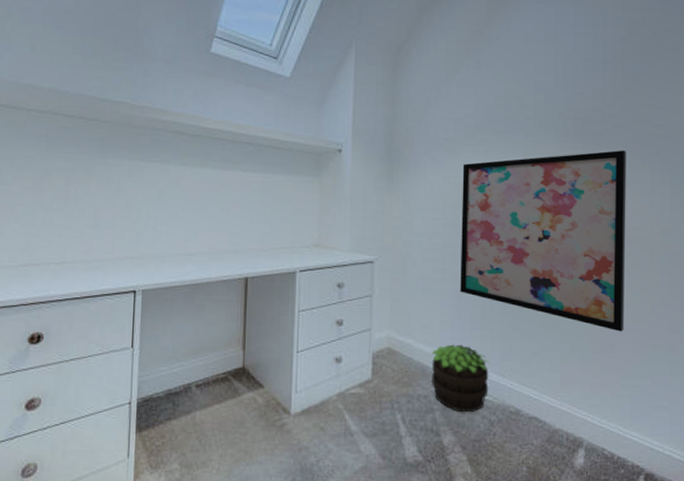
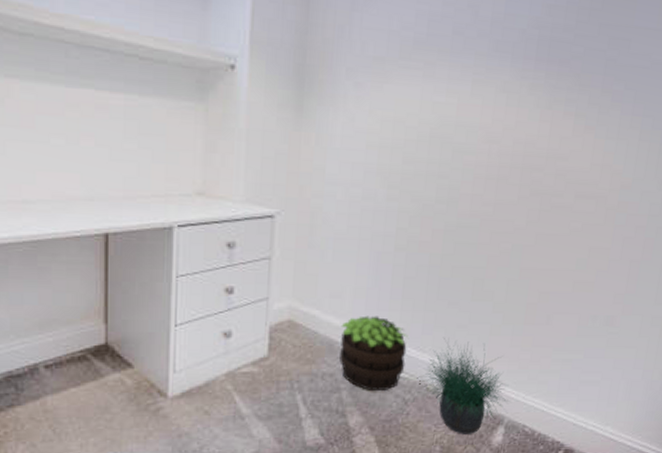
wall art: present [460,149,626,332] -> none [380,83,596,302]
potted plant: none [501,365,585,456] -> present [418,338,508,434]

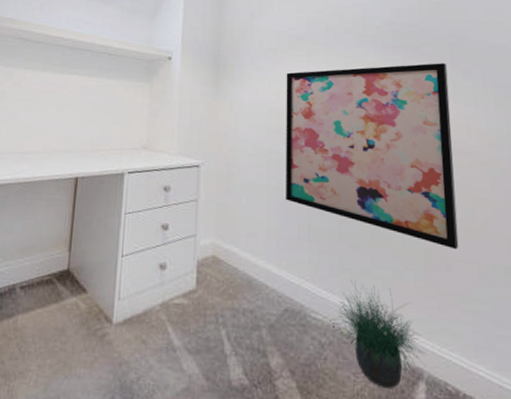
potted plant: present [339,315,408,390] -> none [257,255,318,331]
wall art: none [380,83,596,302] -> present [286,62,459,250]

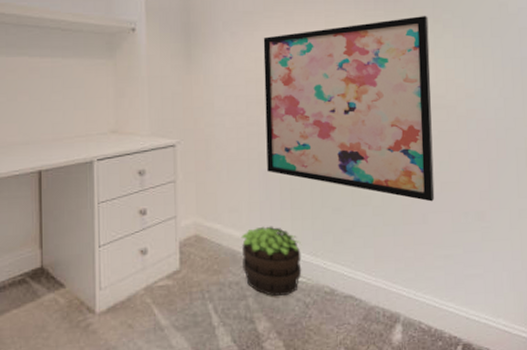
potted plant: none [257,255,318,331] -> present [241,226,302,296]
potted plant: present [331,281,424,388] -> none [315,242,401,334]

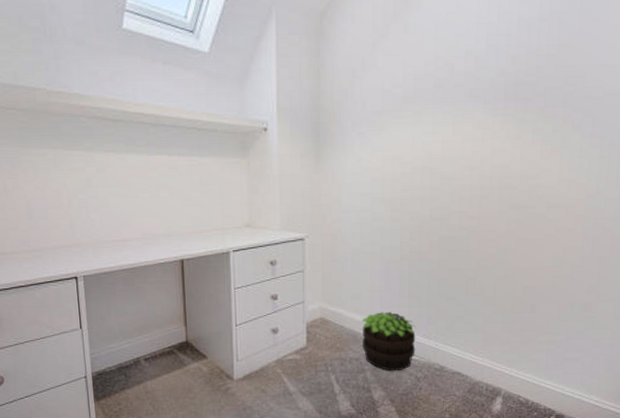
wall art: present [263,15,435,202] -> none [389,114,558,294]

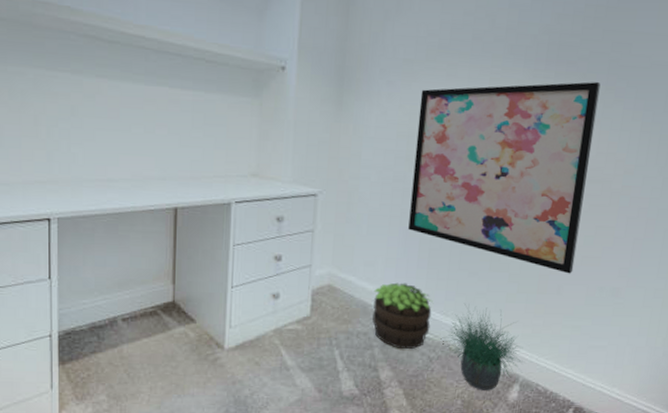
wall art: none [389,114,558,294] -> present [408,81,601,274]
potted plant: none [427,327,504,404] -> present [442,304,523,390]

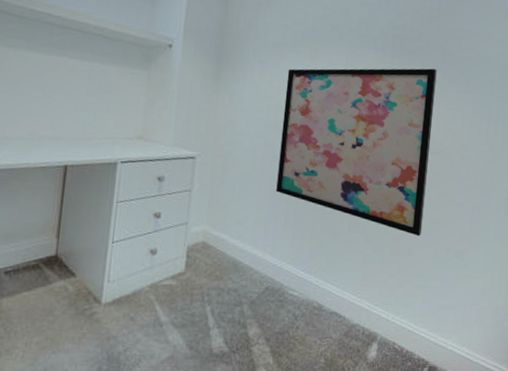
potted plant: present [372,282,433,349] -> none [242,241,298,306]
potted plant: present [442,304,523,390] -> none [306,263,380,349]

